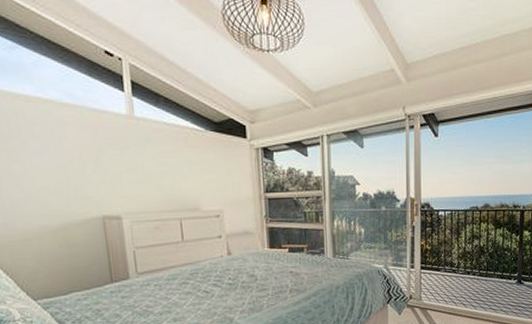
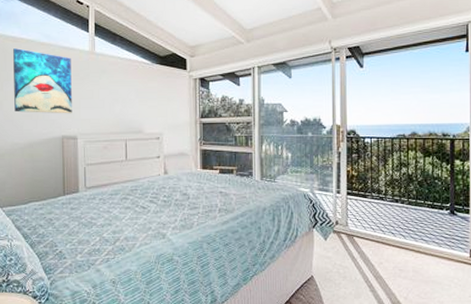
wall art: none [27,110,113,190] -> present [13,48,72,114]

